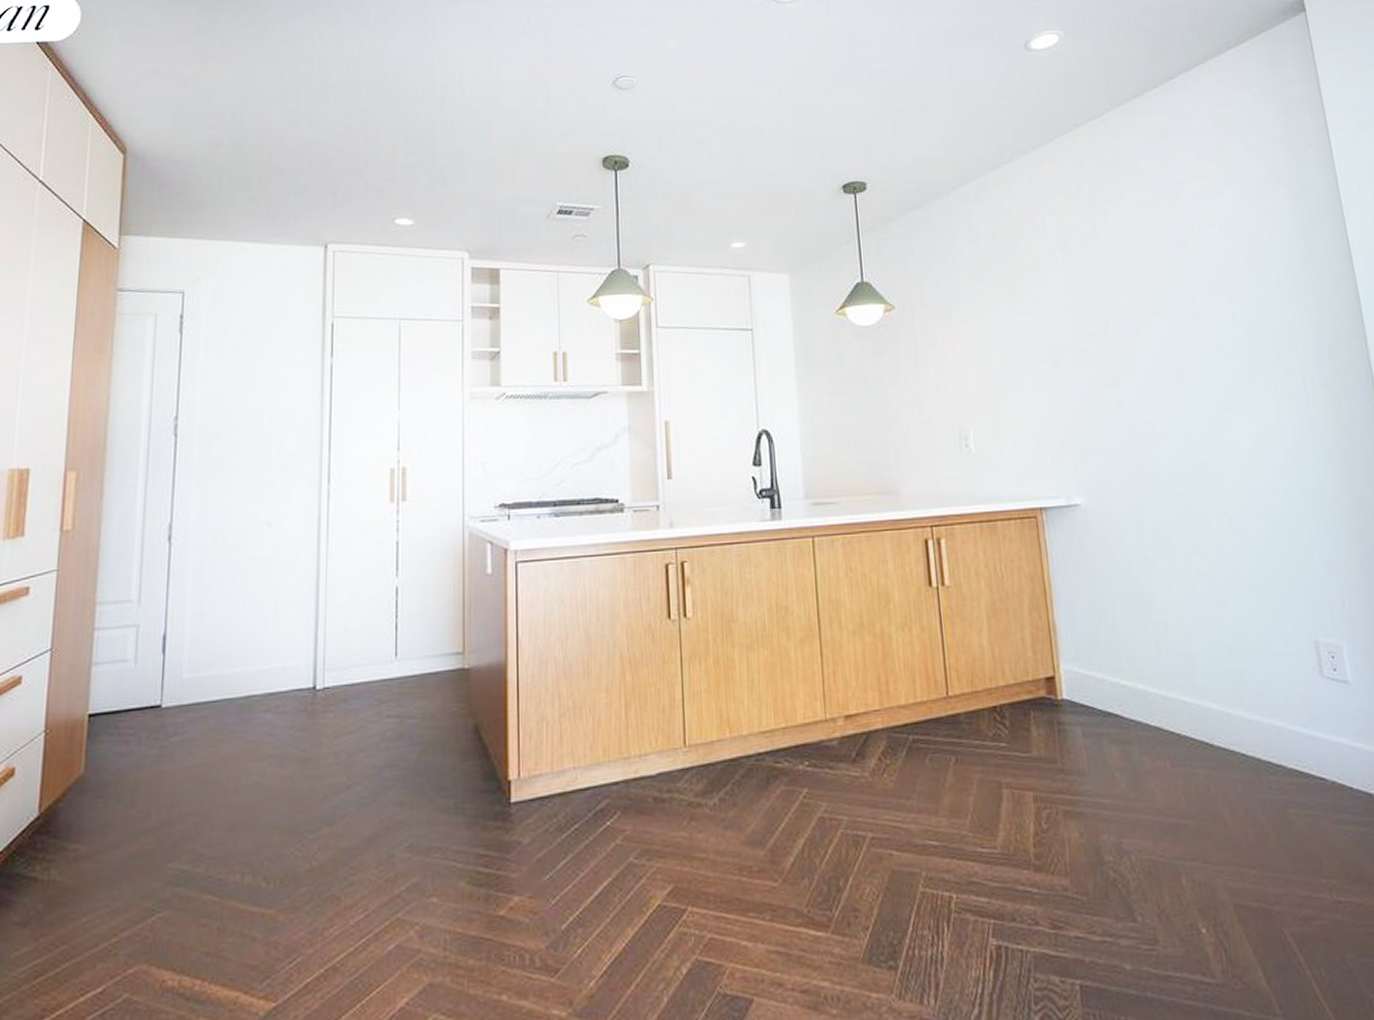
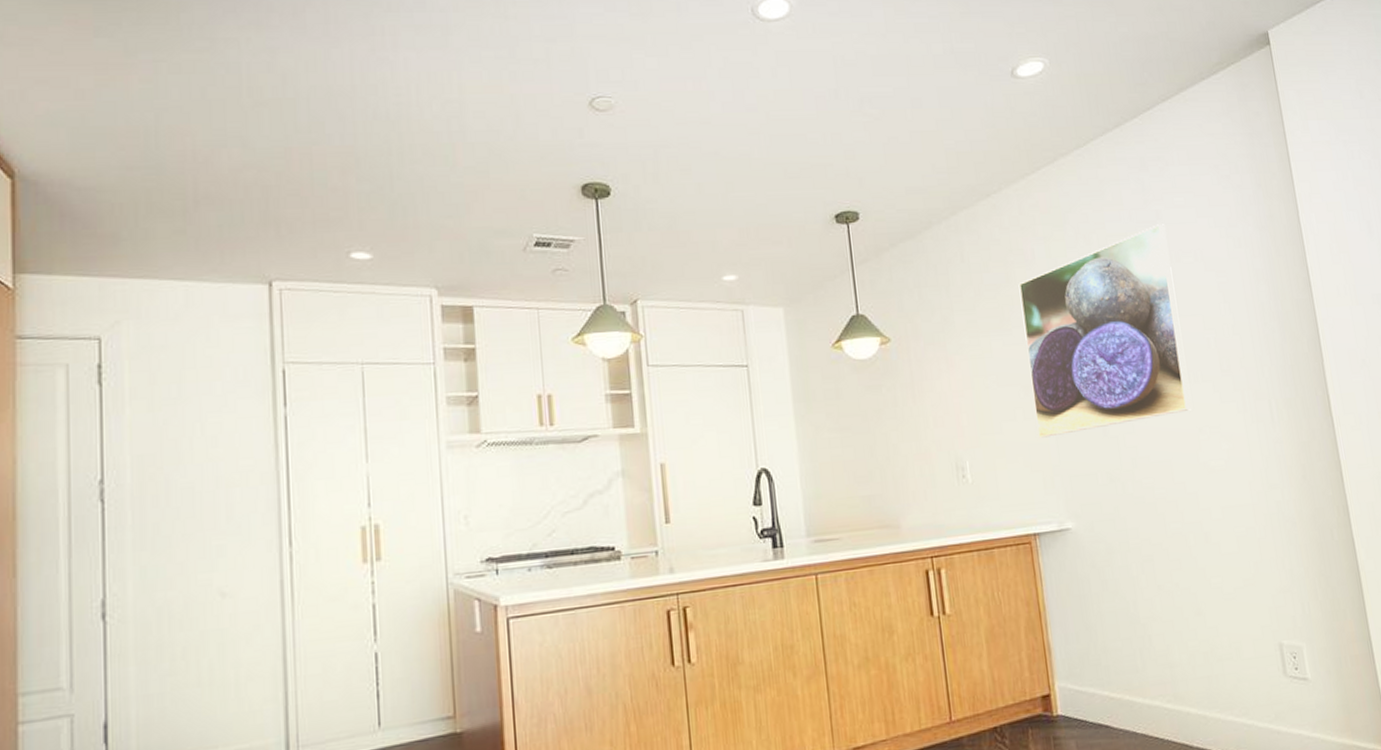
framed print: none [1028,194,1215,410] -> present [1018,224,1192,438]

